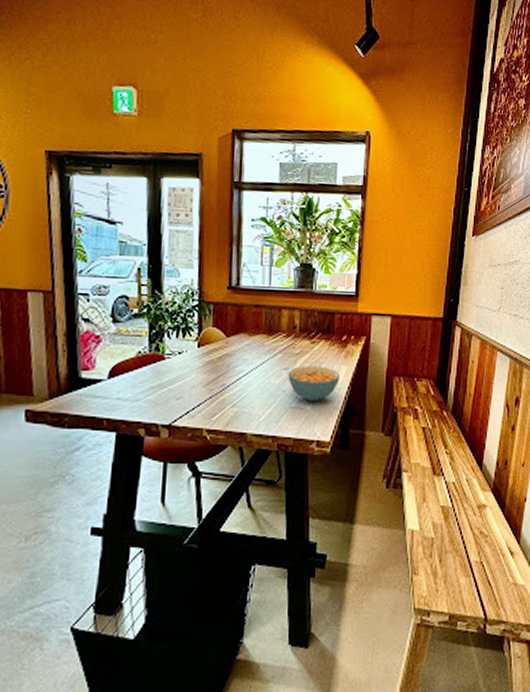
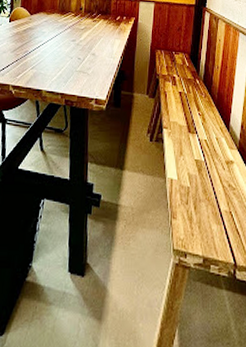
cereal bowl: present [288,366,341,402] -> none [74,39,115,68]

